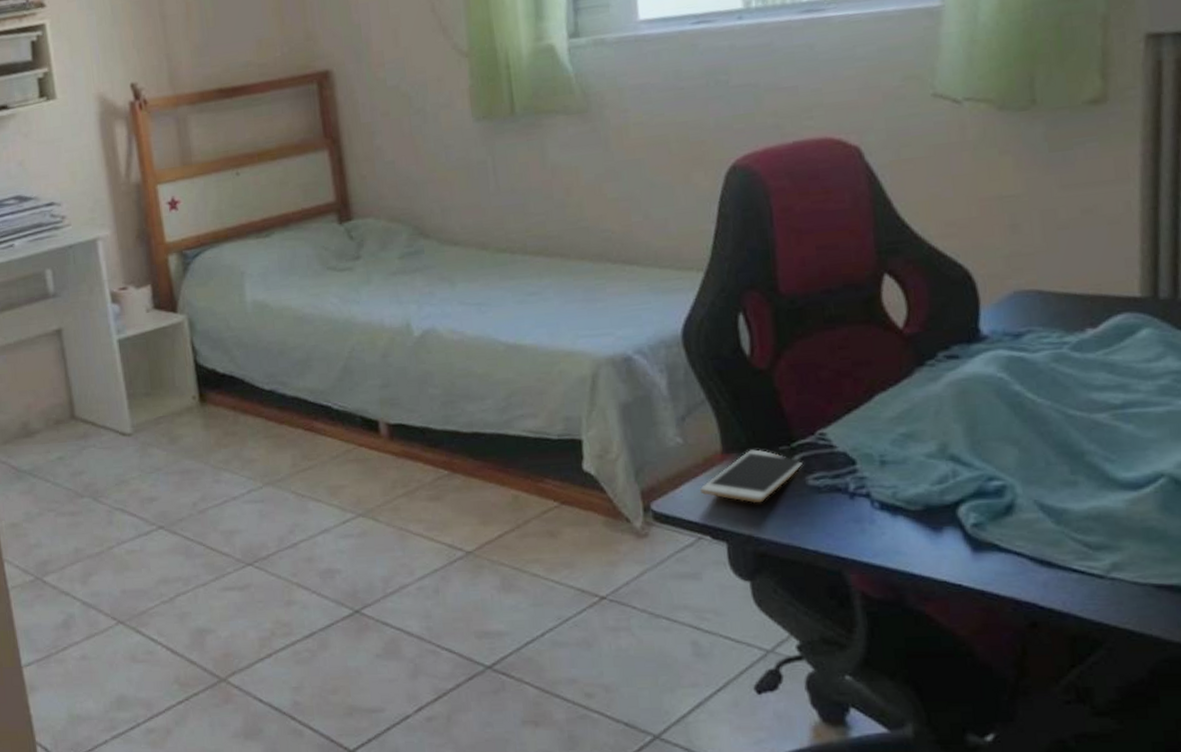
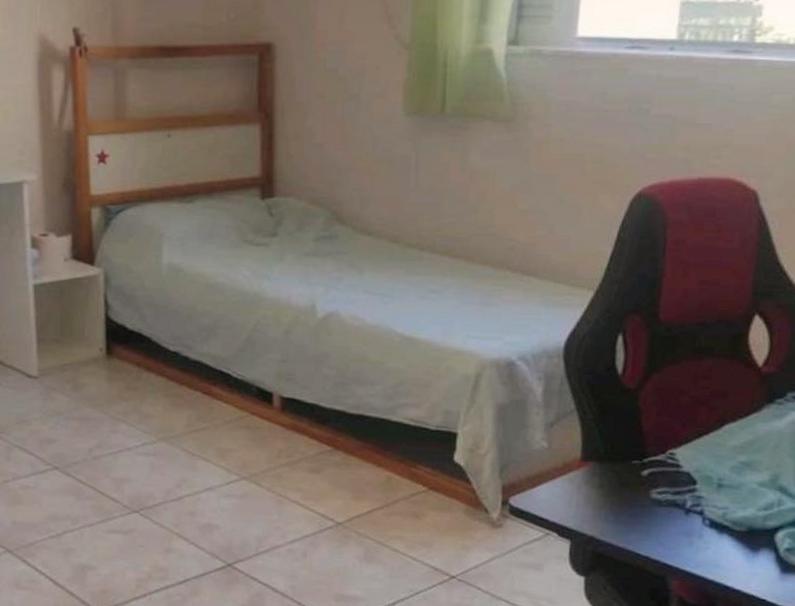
cell phone: present [700,449,802,502] -> none [555,460,650,508]

